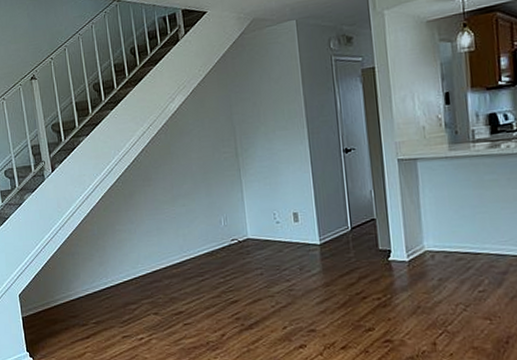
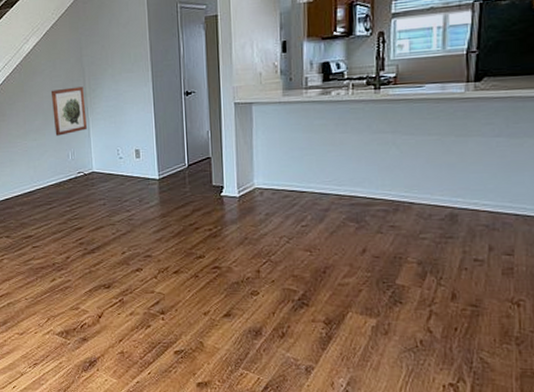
wall art: none [199,146,240,201] -> present [50,86,87,136]

